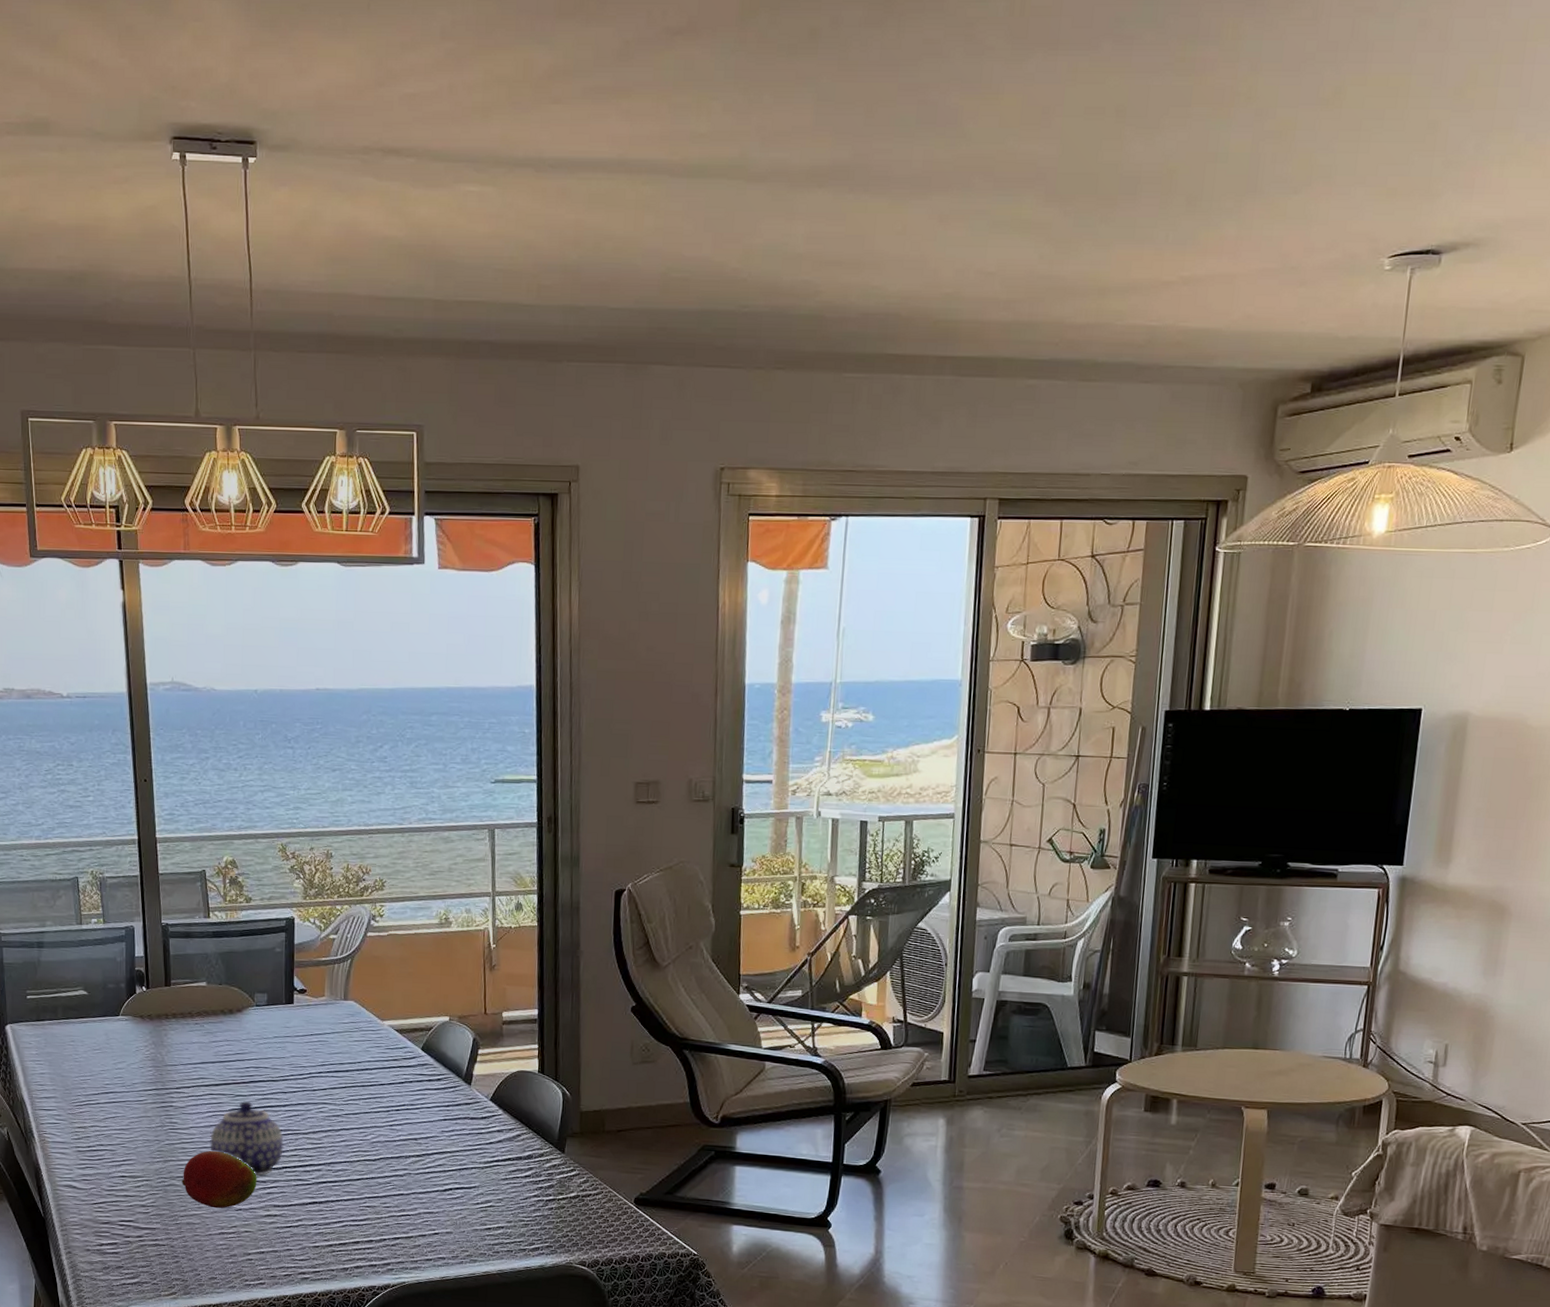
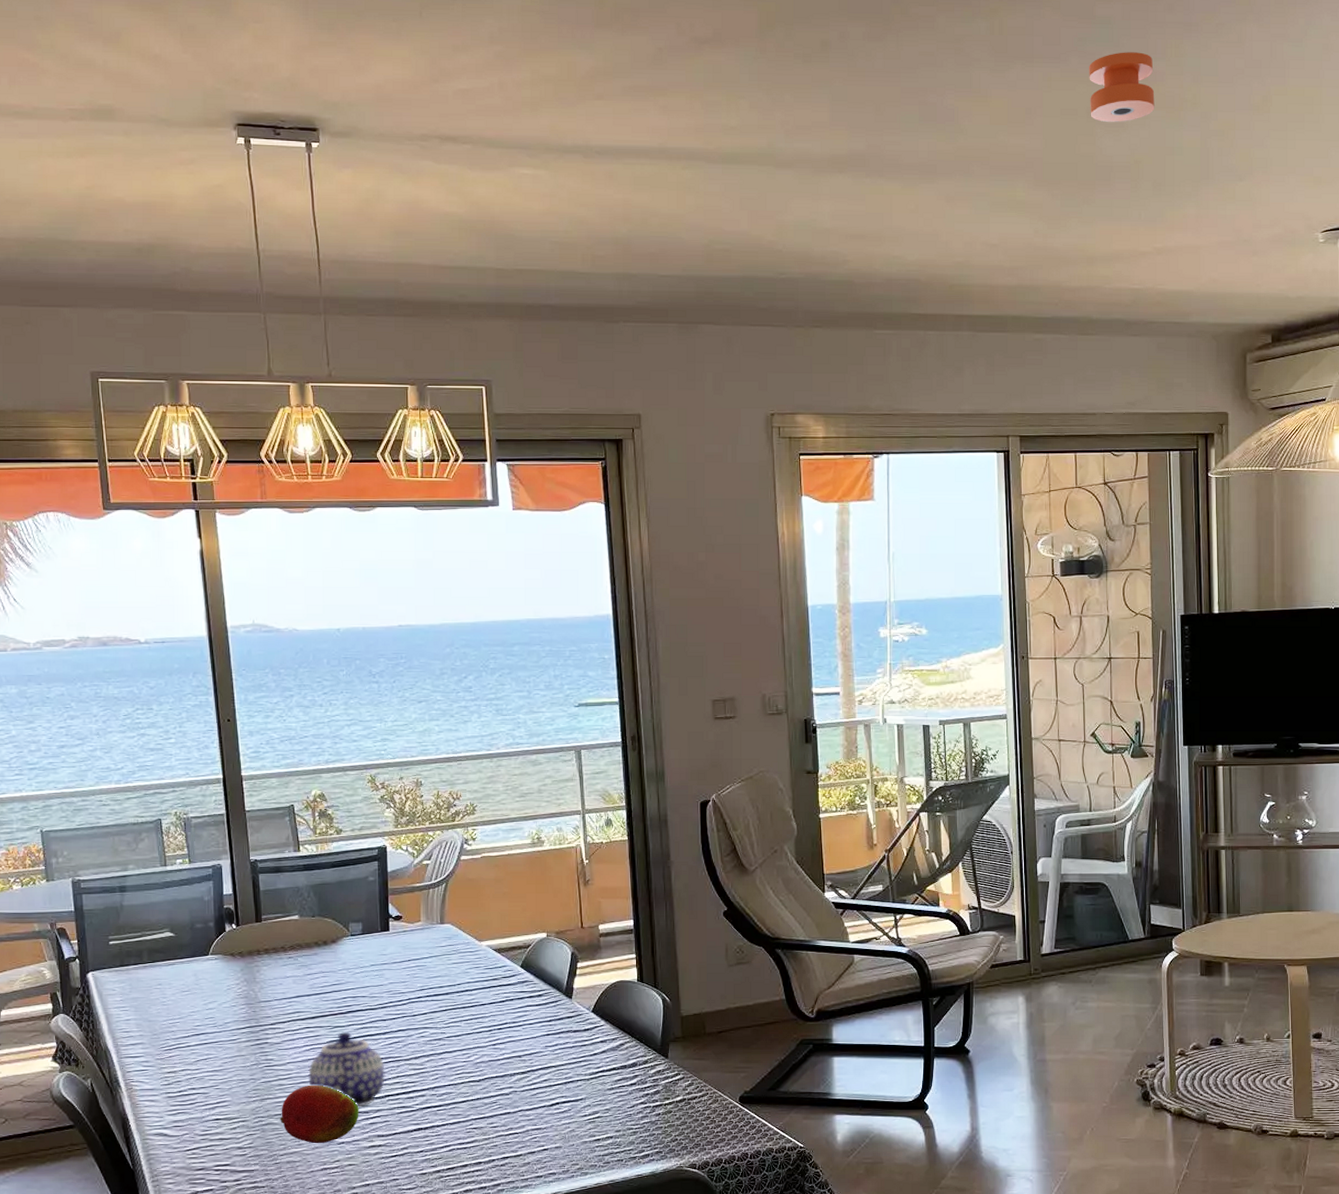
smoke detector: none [1120,34,1203,122] -> present [1089,52,1155,122]

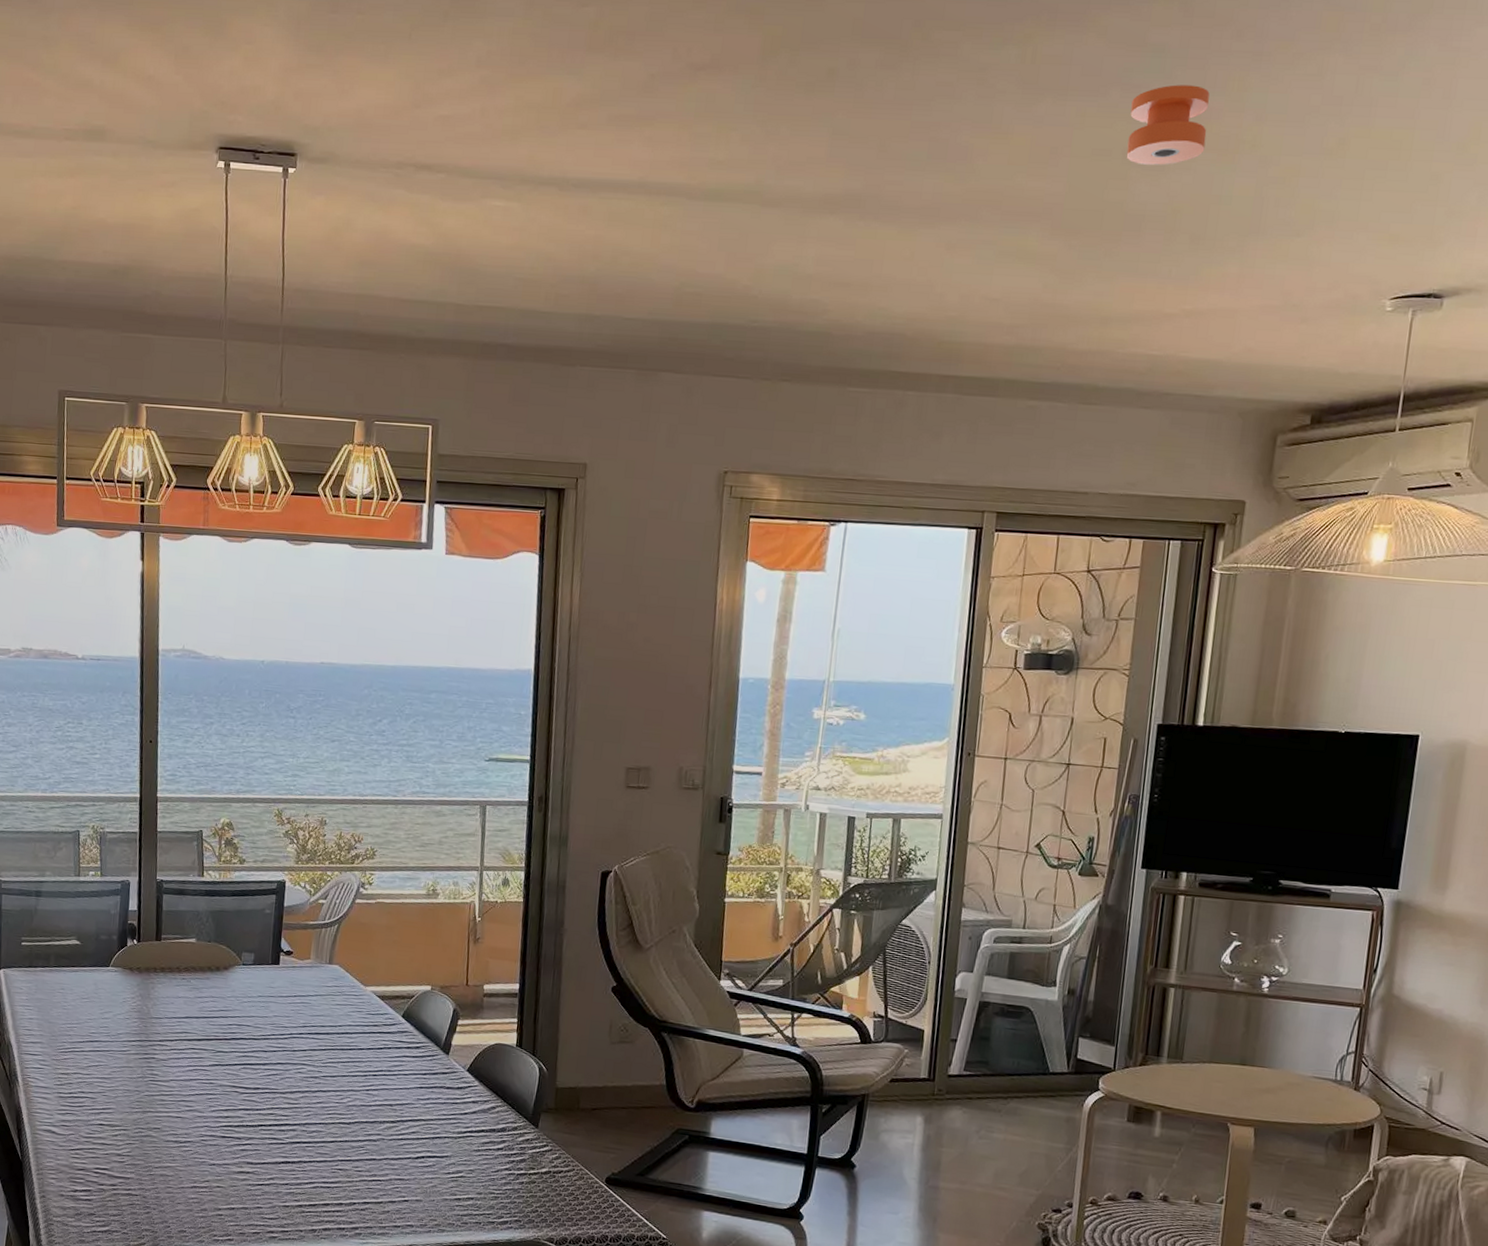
fruit: present [280,1084,359,1144] -> none [158,1103,233,1162]
teapot: present [308,1031,385,1106] -> none [188,1057,261,1132]

